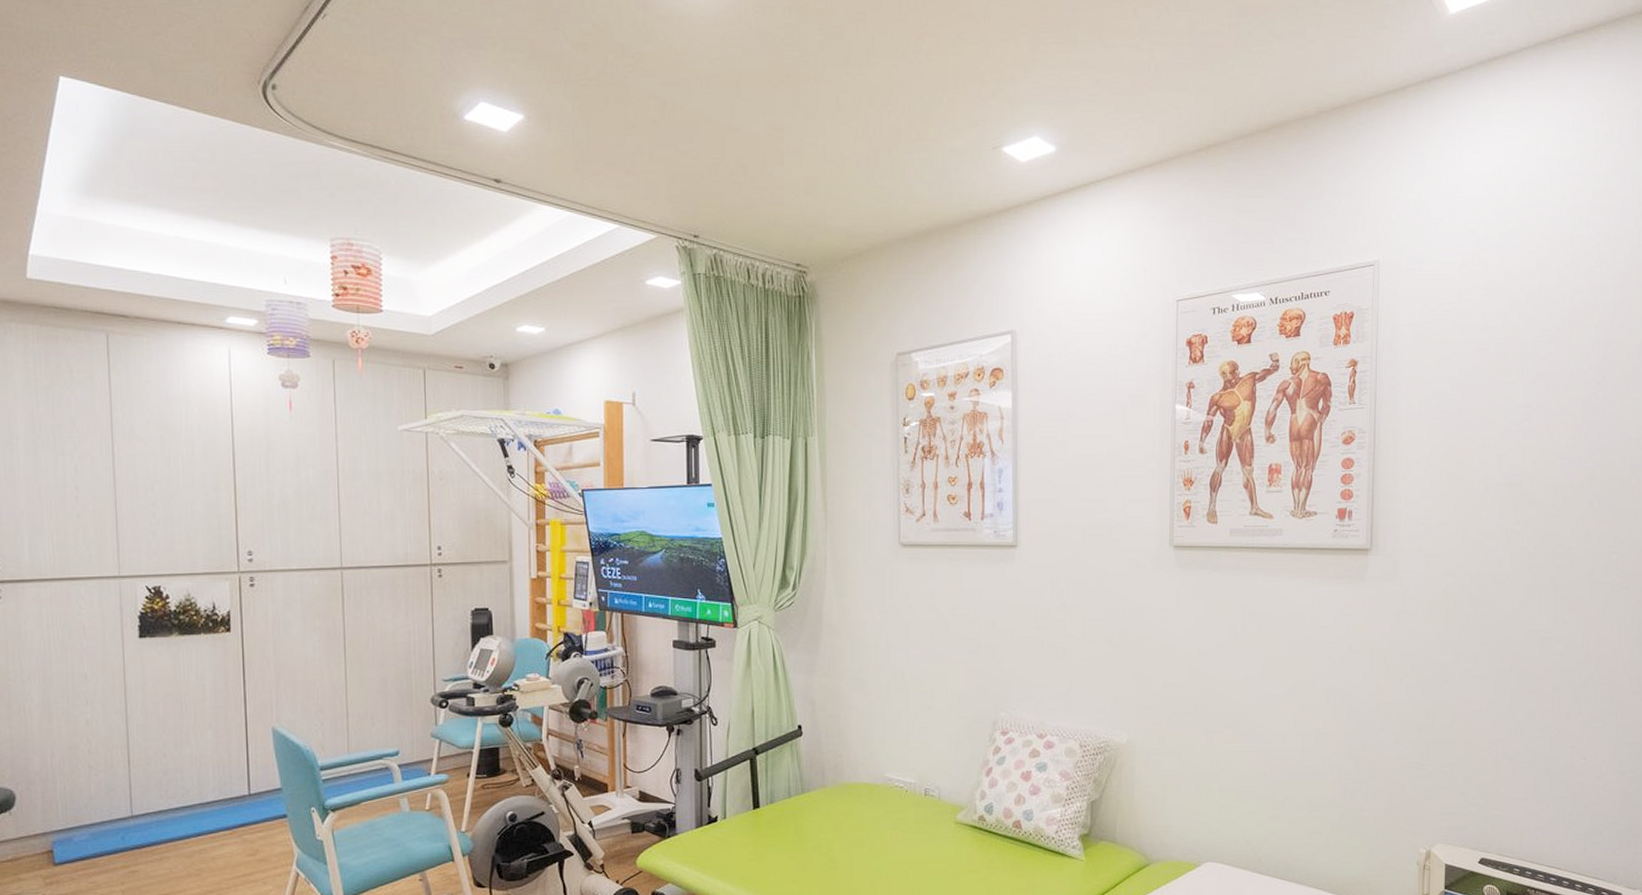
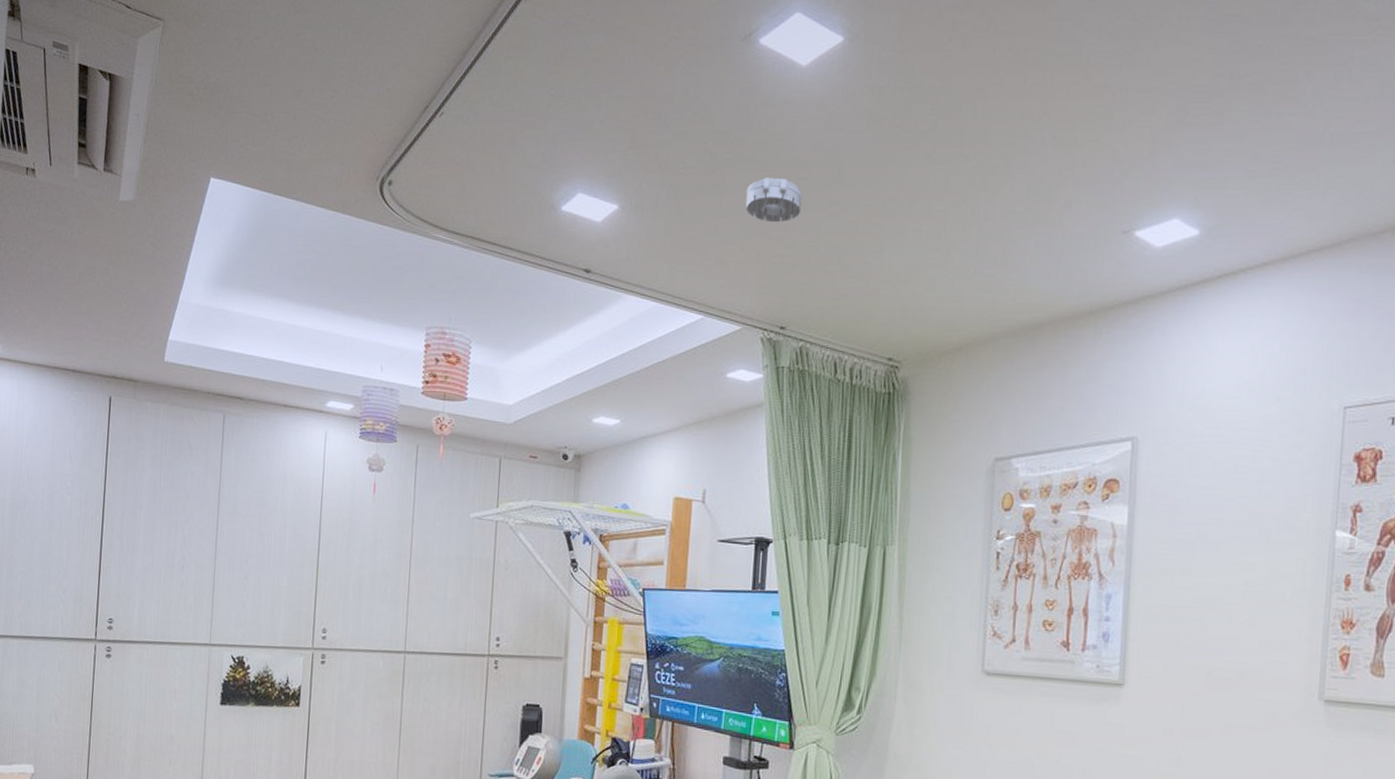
smoke detector: none [650,91,705,135] -> present [745,177,803,223]

